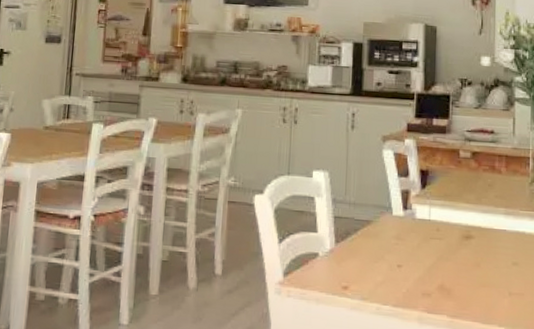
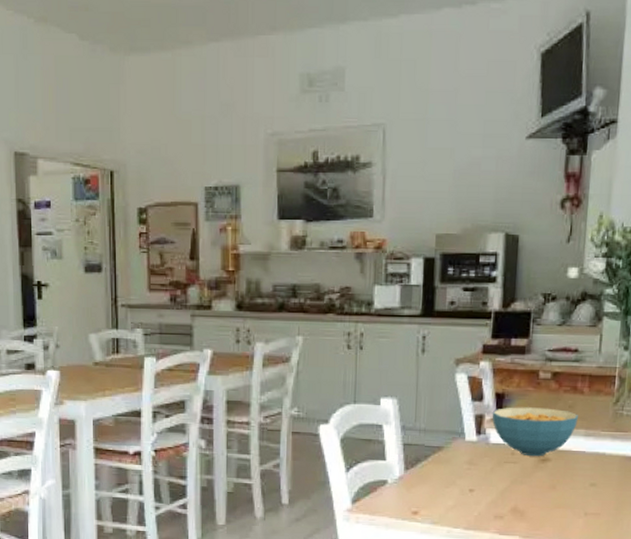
cereal bowl: none [417,183,497,234] -> present [492,407,578,457]

